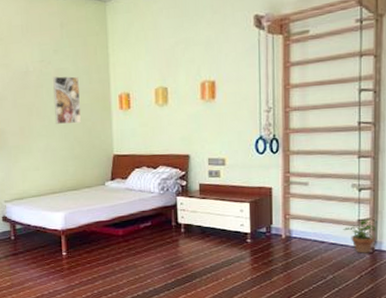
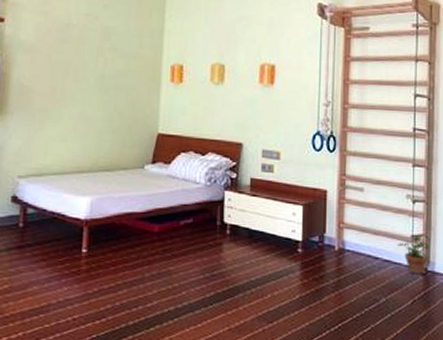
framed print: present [53,76,81,124] -> none [95,34,128,92]

